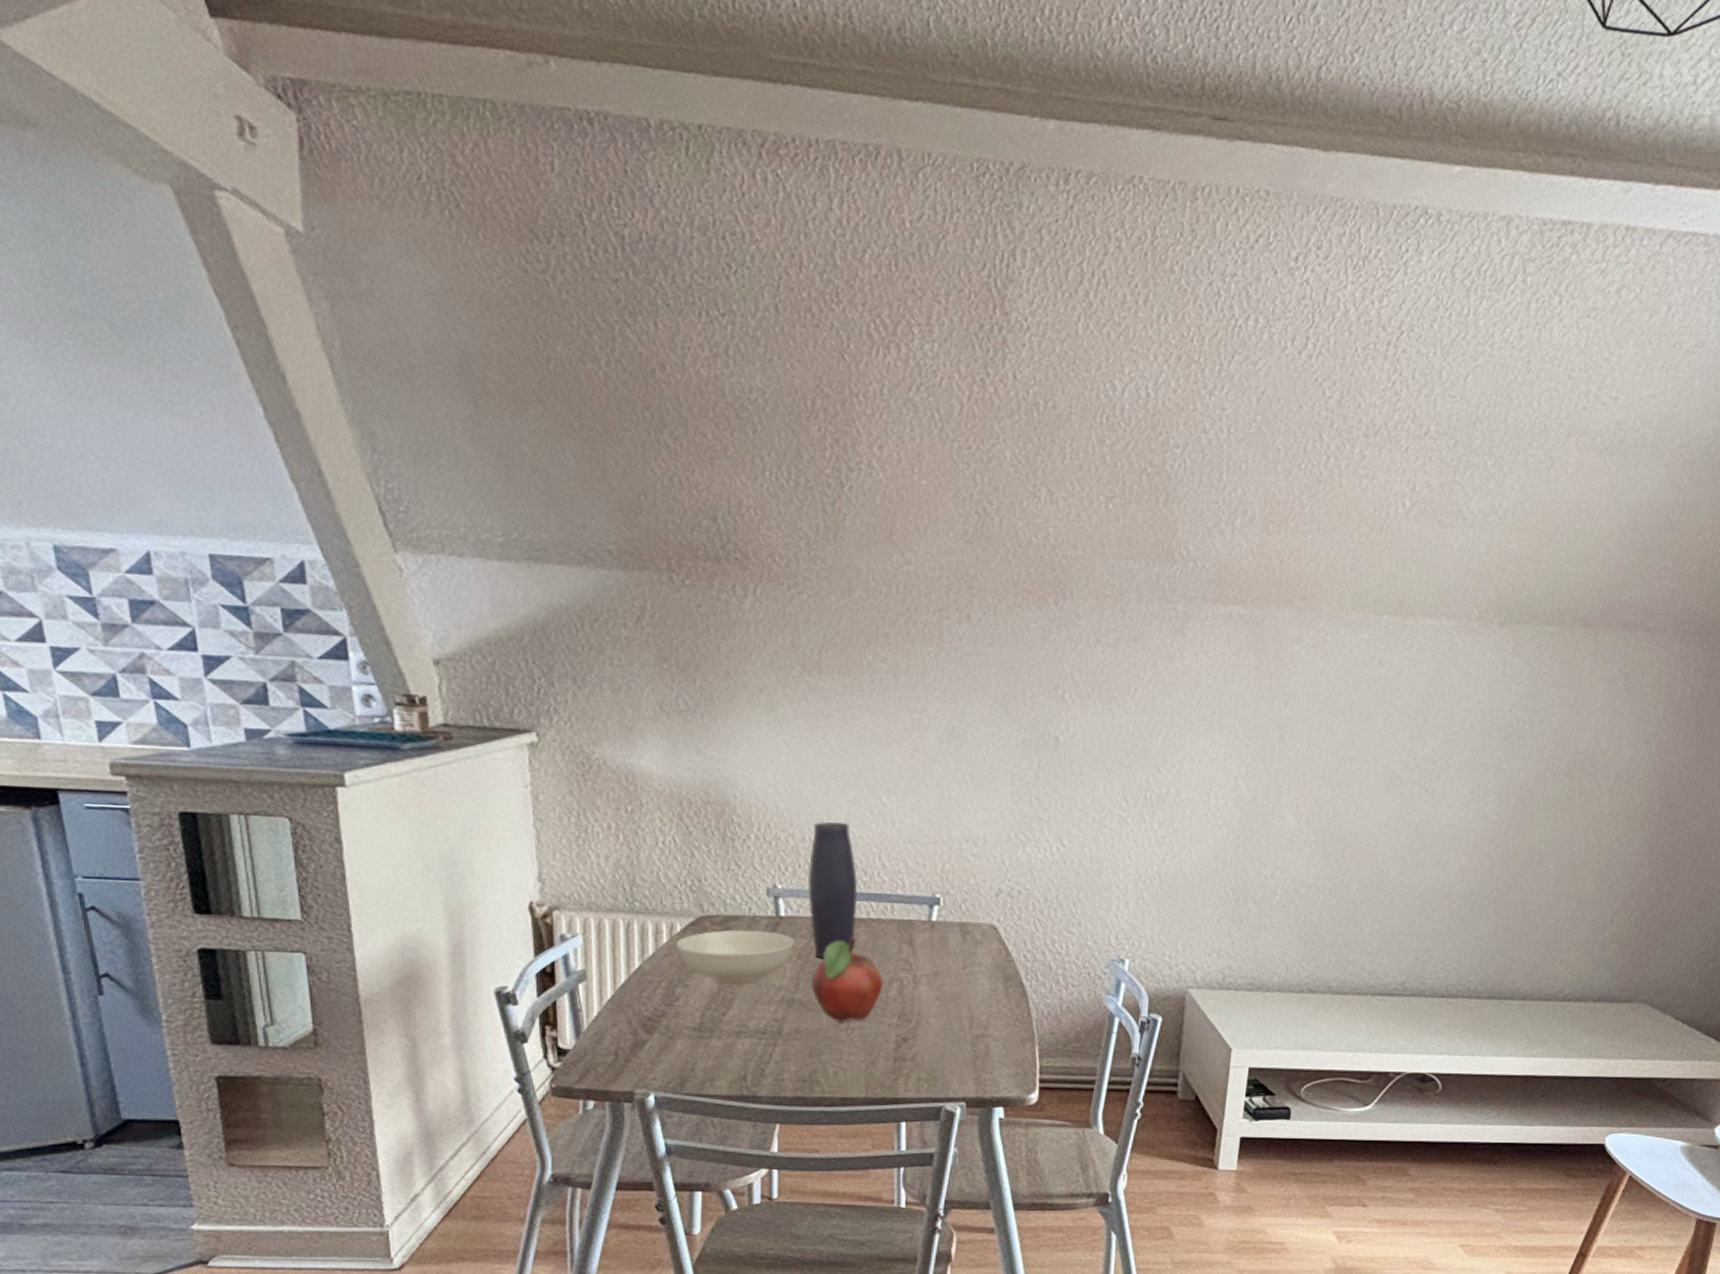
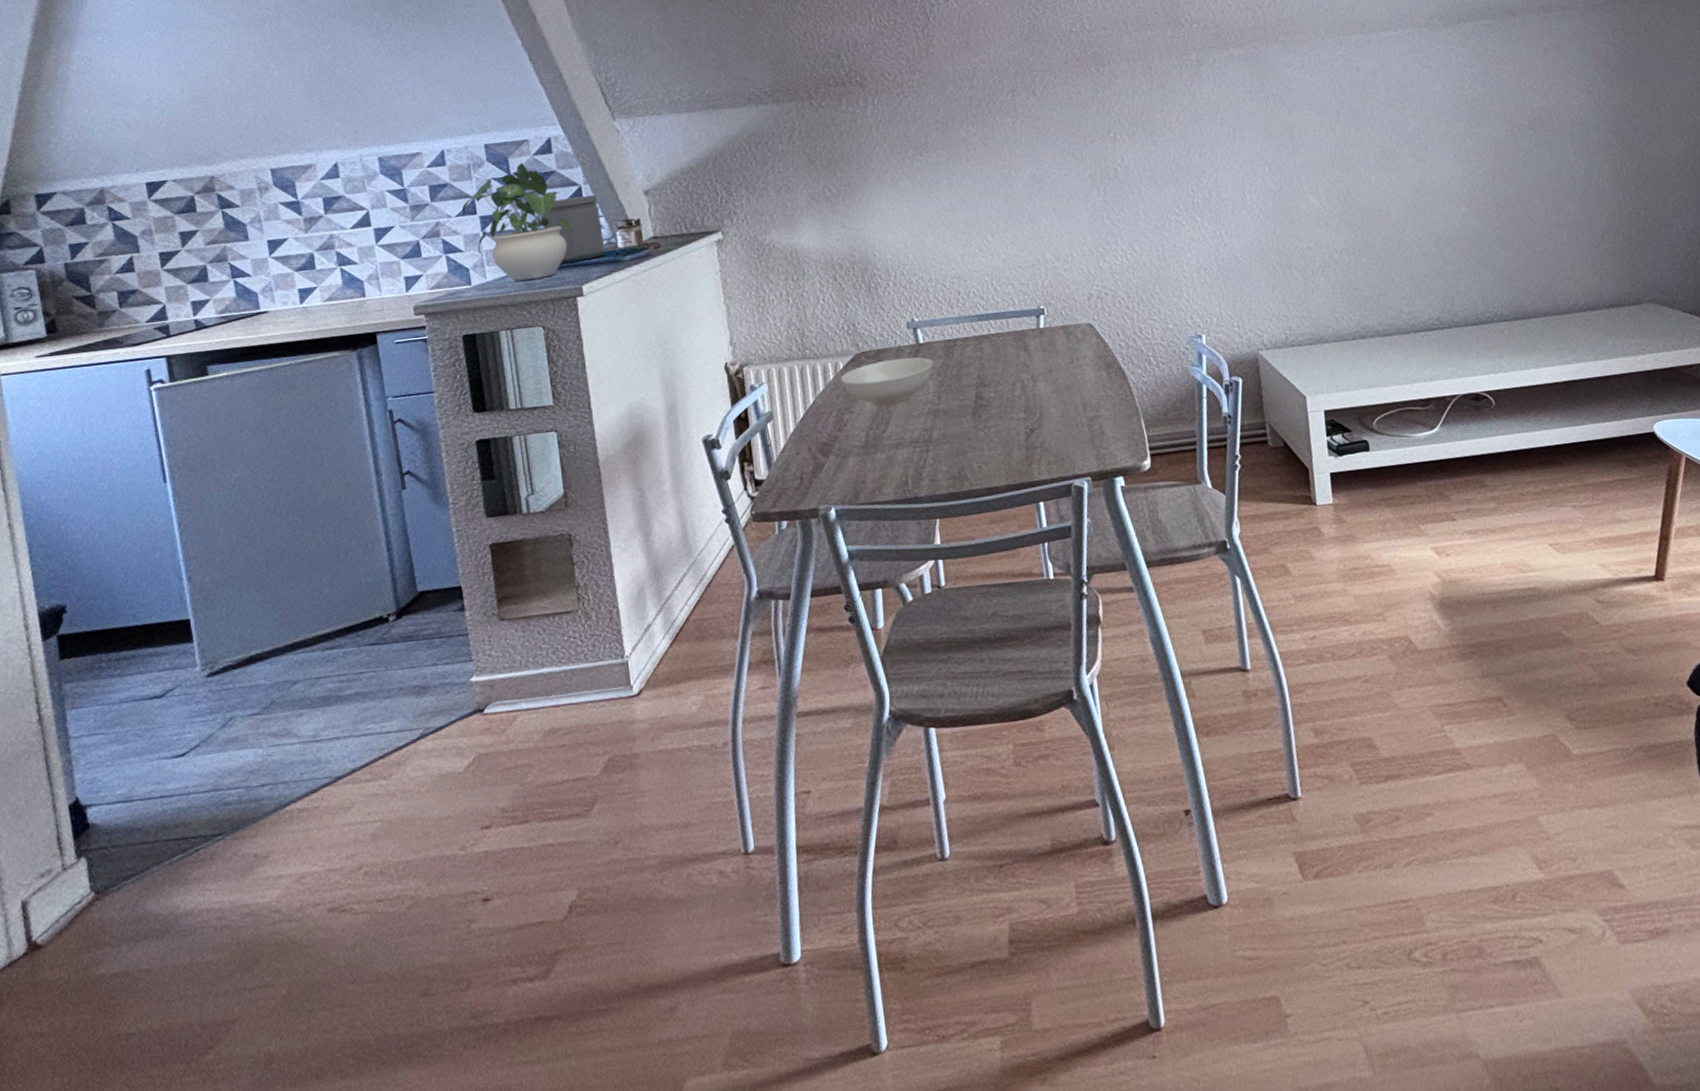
potted plant: none [177,589,331,755] -> present [462,162,571,282]
jar: none [292,650,377,741] -> present [543,194,605,264]
vase: present [807,822,857,959] -> none [937,261,981,373]
fruit: present [810,937,883,1021] -> none [950,351,1009,423]

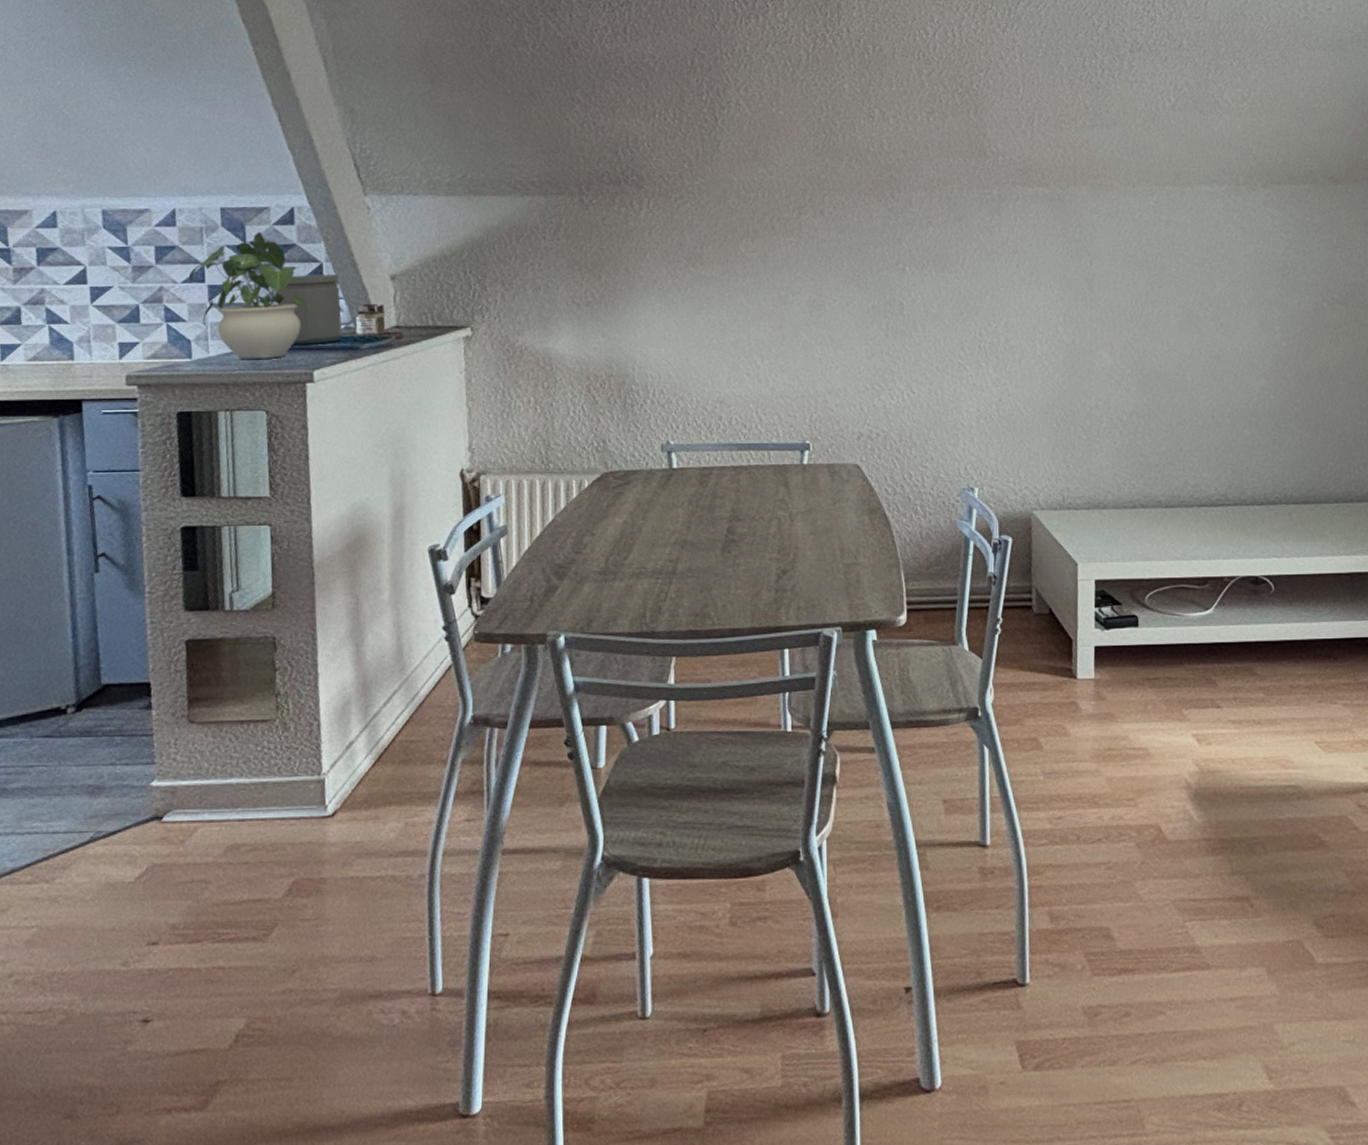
bowl: present [841,357,934,407] -> none [585,482,686,532]

